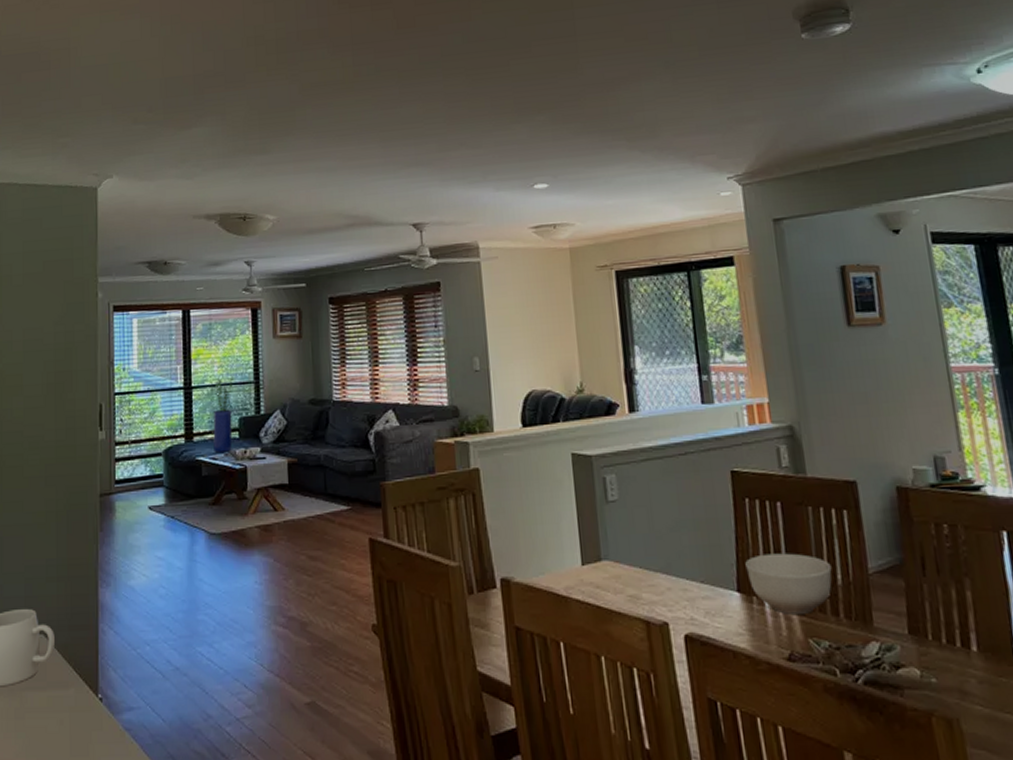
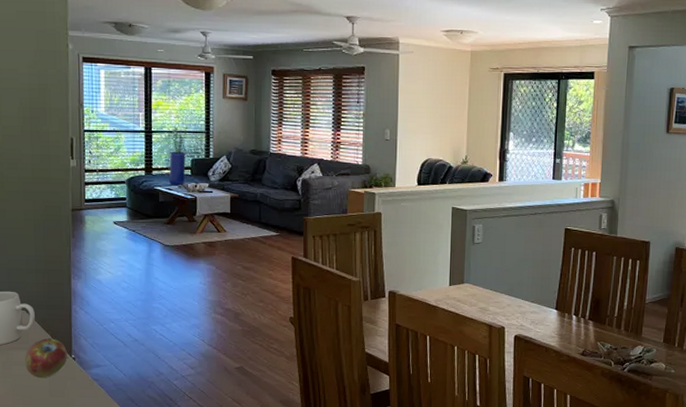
fruit: none [41,671,93,730] -> present [25,338,67,378]
bowl: present [745,553,832,614] -> none [564,286,622,326]

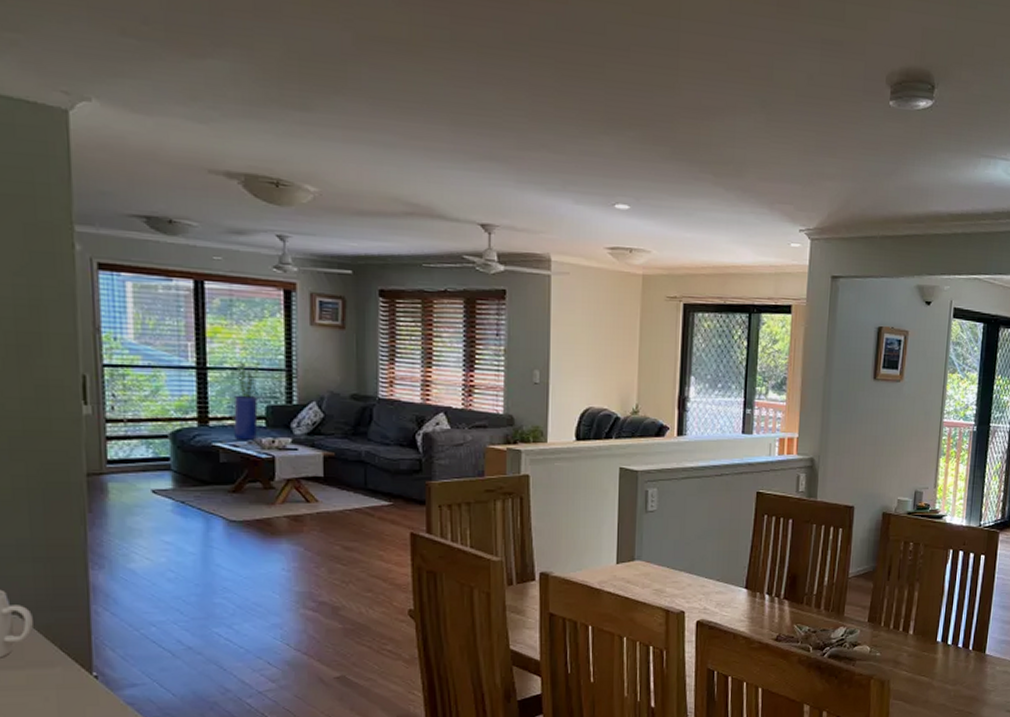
fruit: present [25,338,67,378] -> none [19,651,86,706]

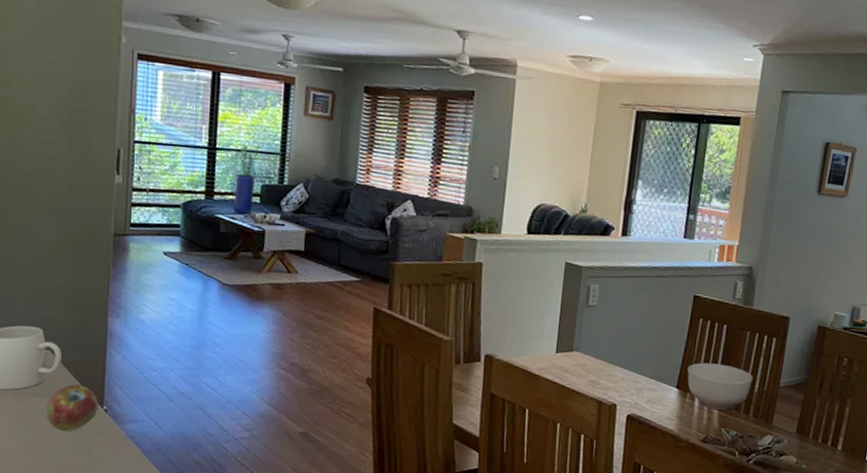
fruit: none [19,651,86,706] -> present [46,384,98,432]
bowl: none [755,560,822,606] -> present [687,362,753,410]

